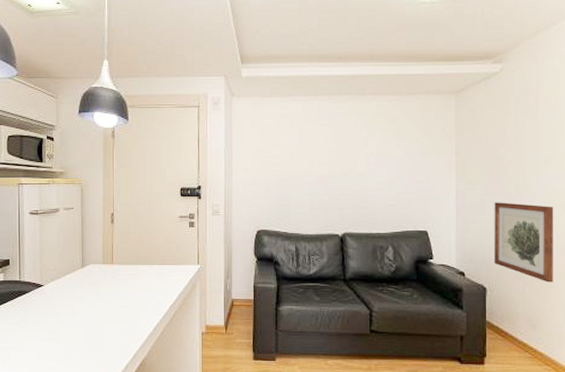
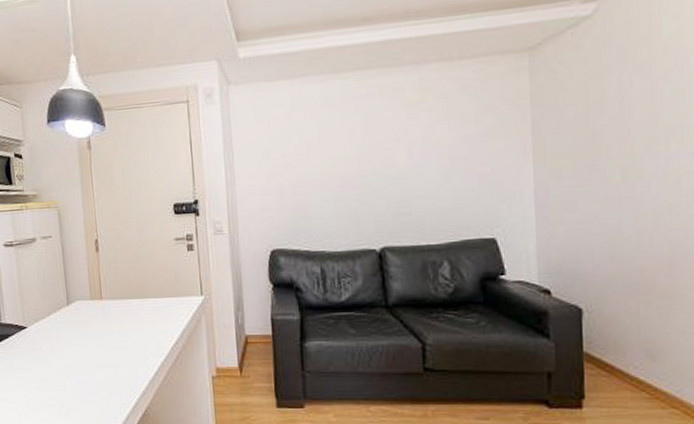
wall art: present [494,202,554,283] -> none [590,193,681,299]

